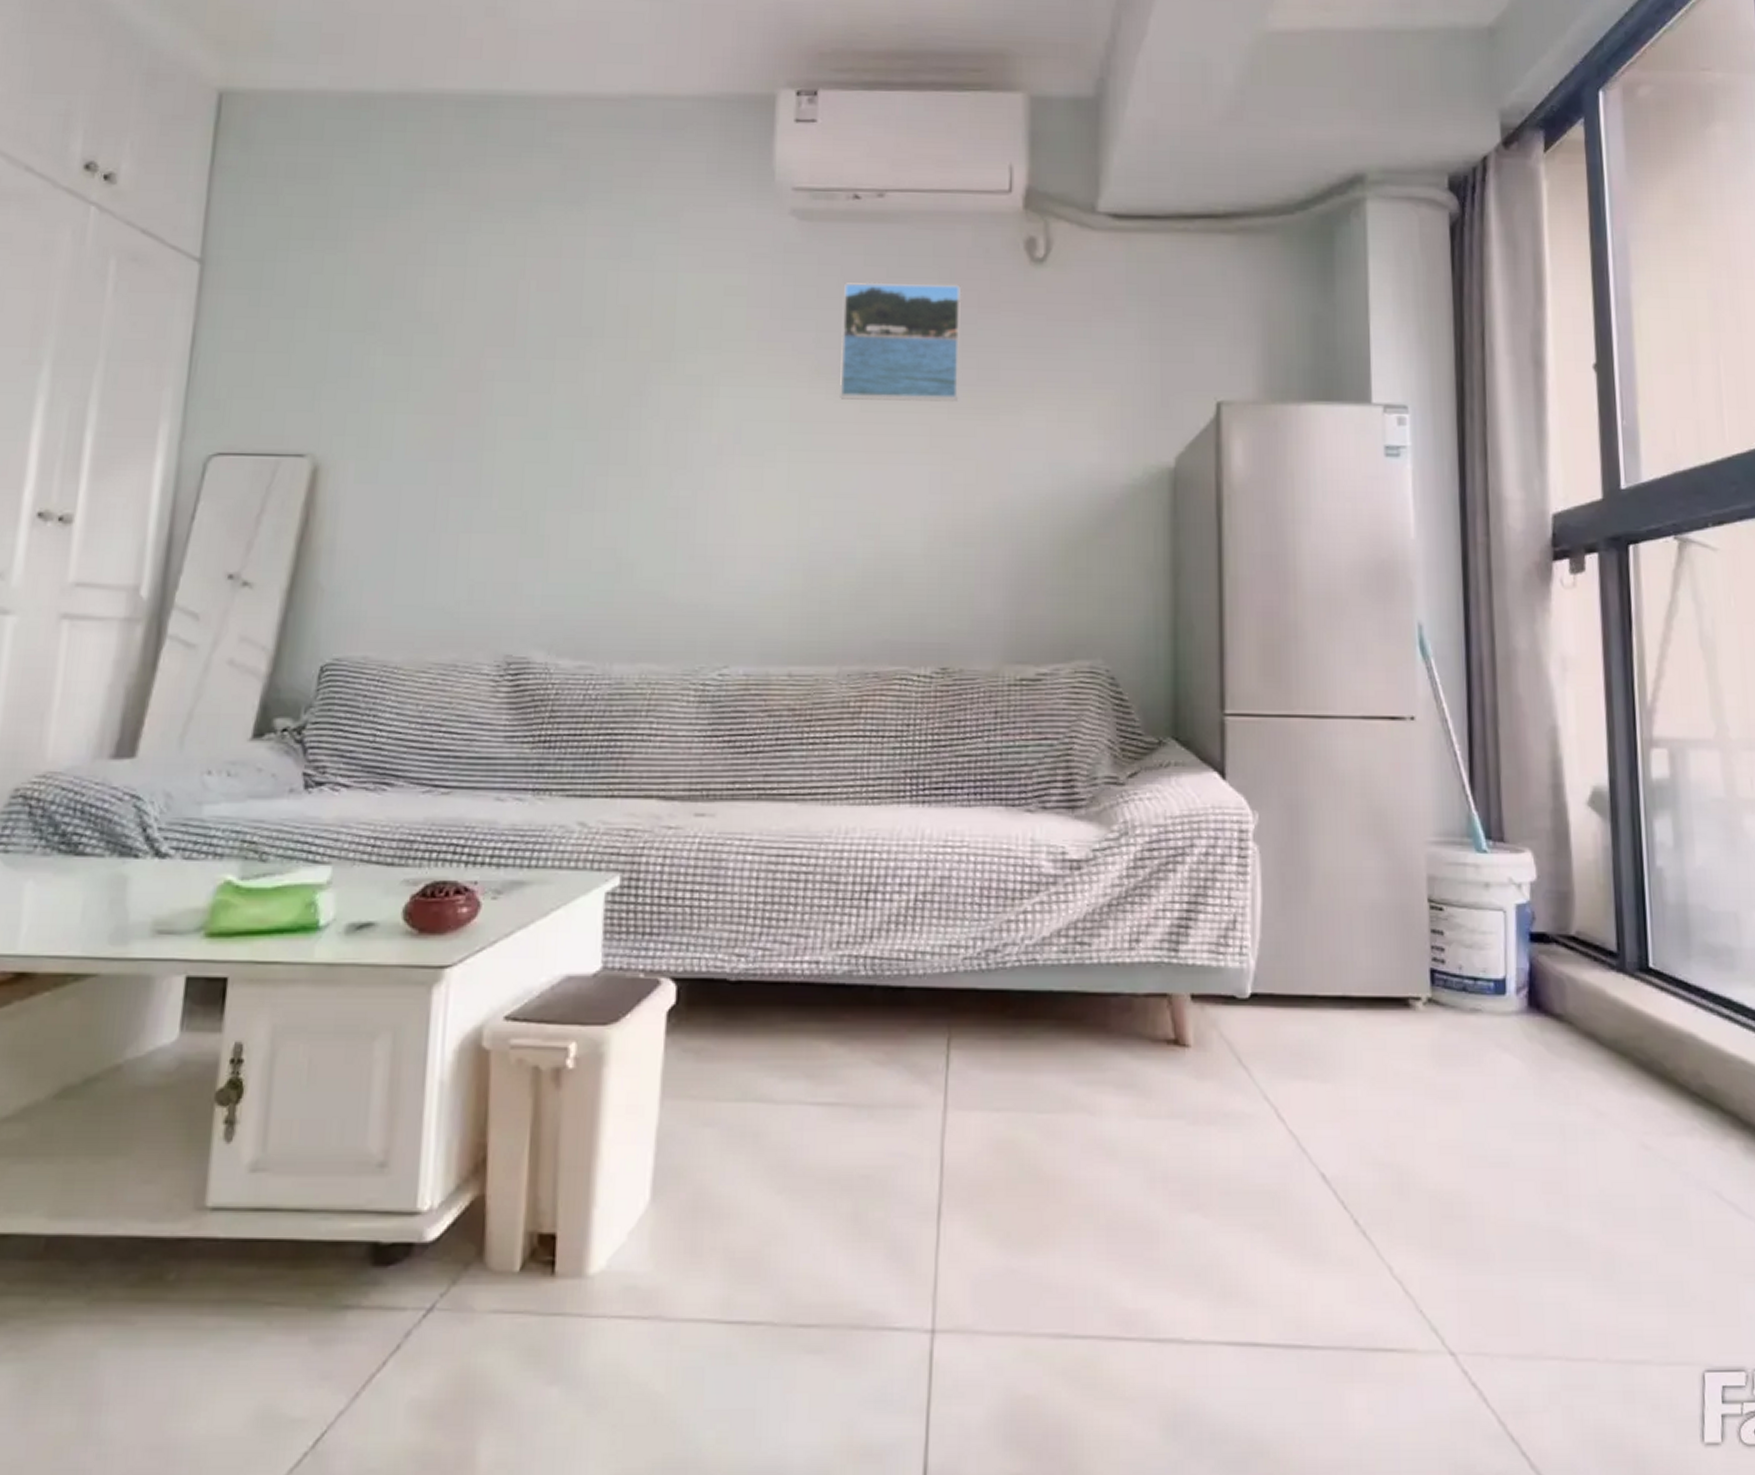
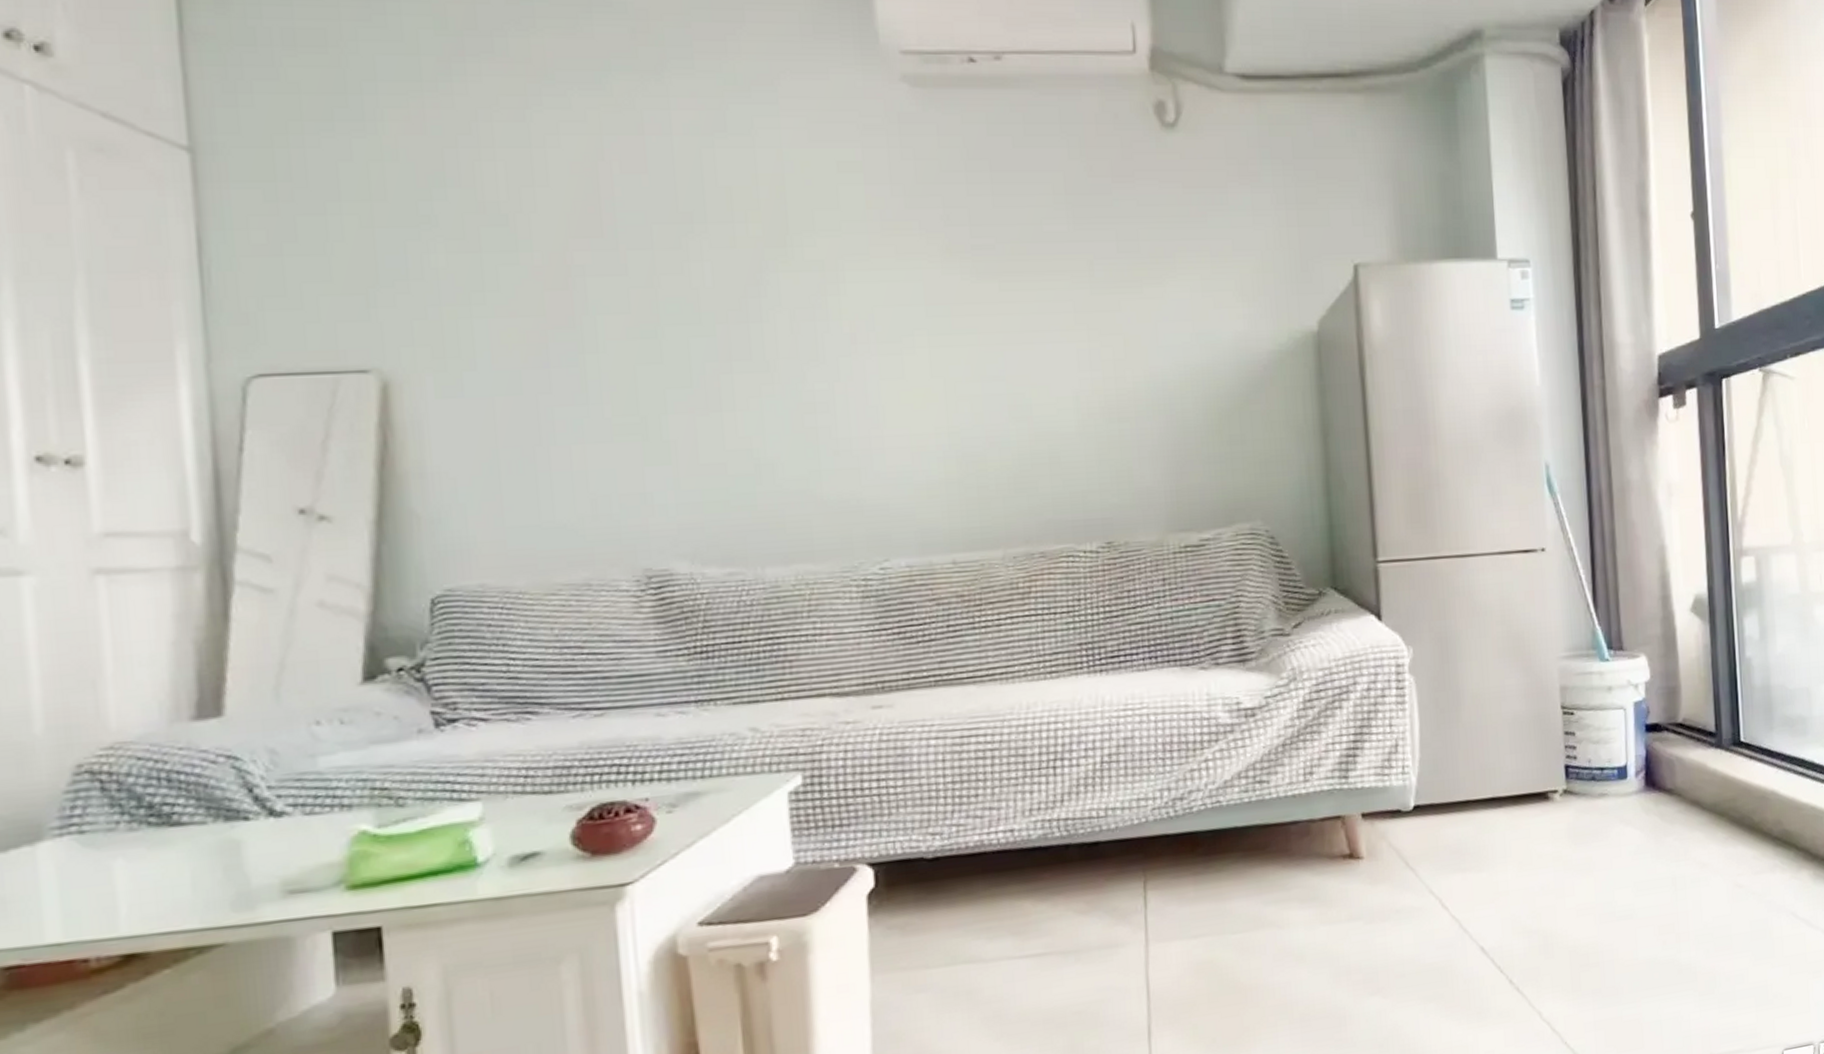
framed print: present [838,282,962,402] -> none [968,153,1099,279]

